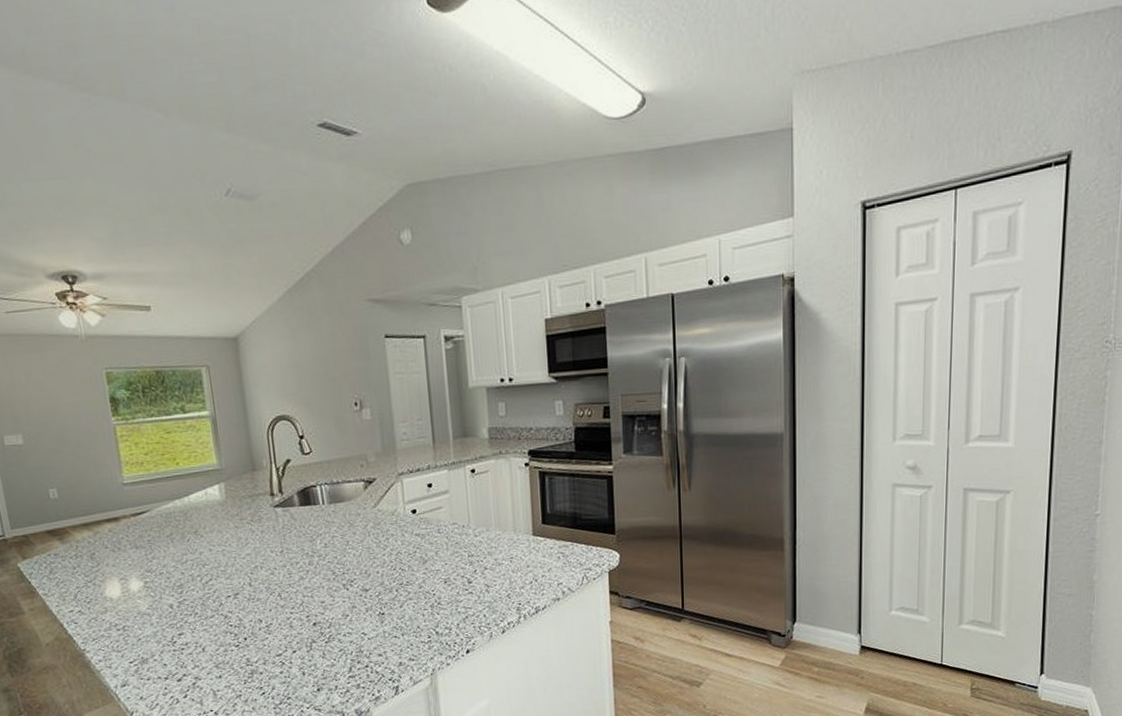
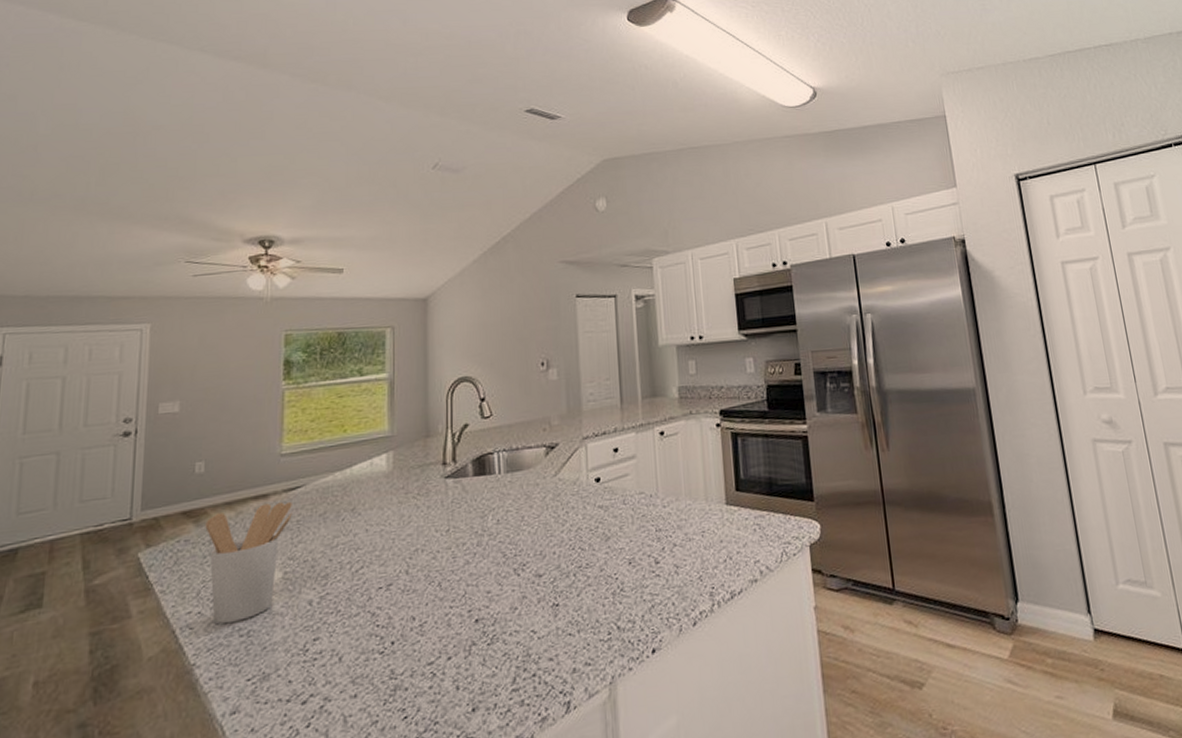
utensil holder: none [69,524,143,621] -> present [205,501,292,624]

